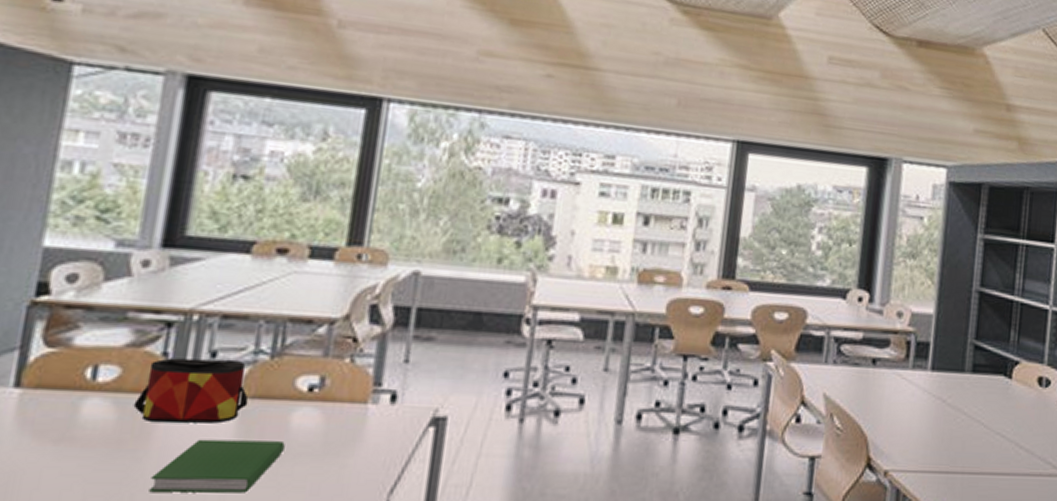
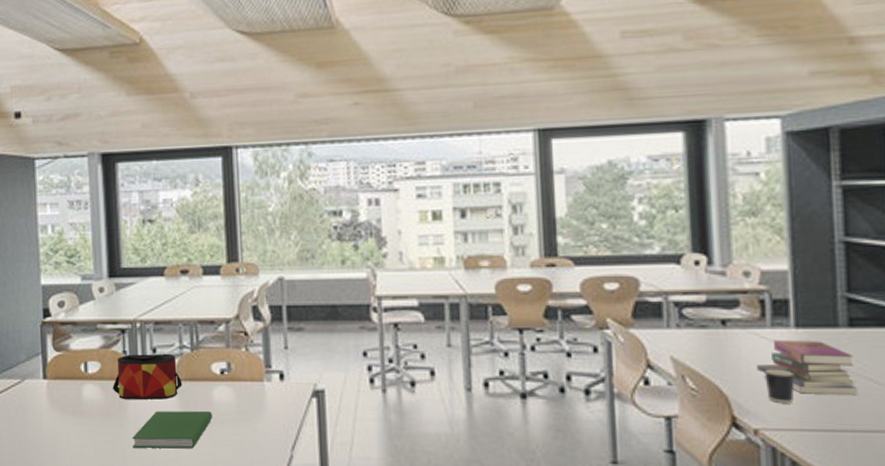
books: none [894,381,972,438] -> present [756,340,859,395]
mug: none [900,410,924,446] -> present [764,369,795,404]

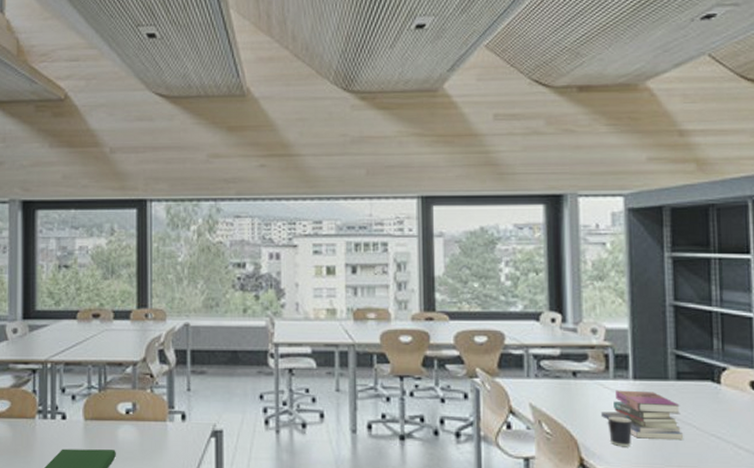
bag: present [112,353,183,400] -> none [20,393,89,438]

